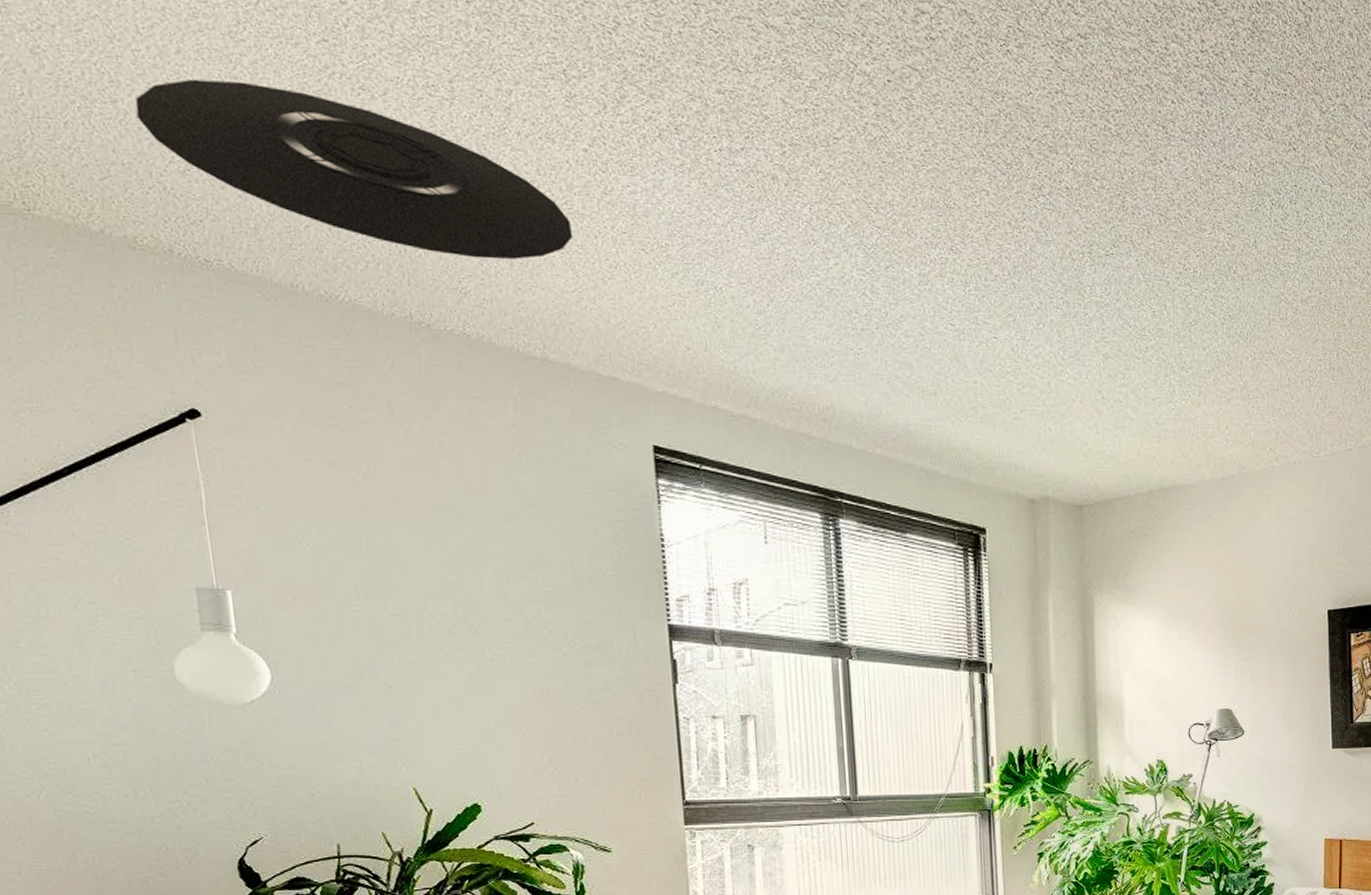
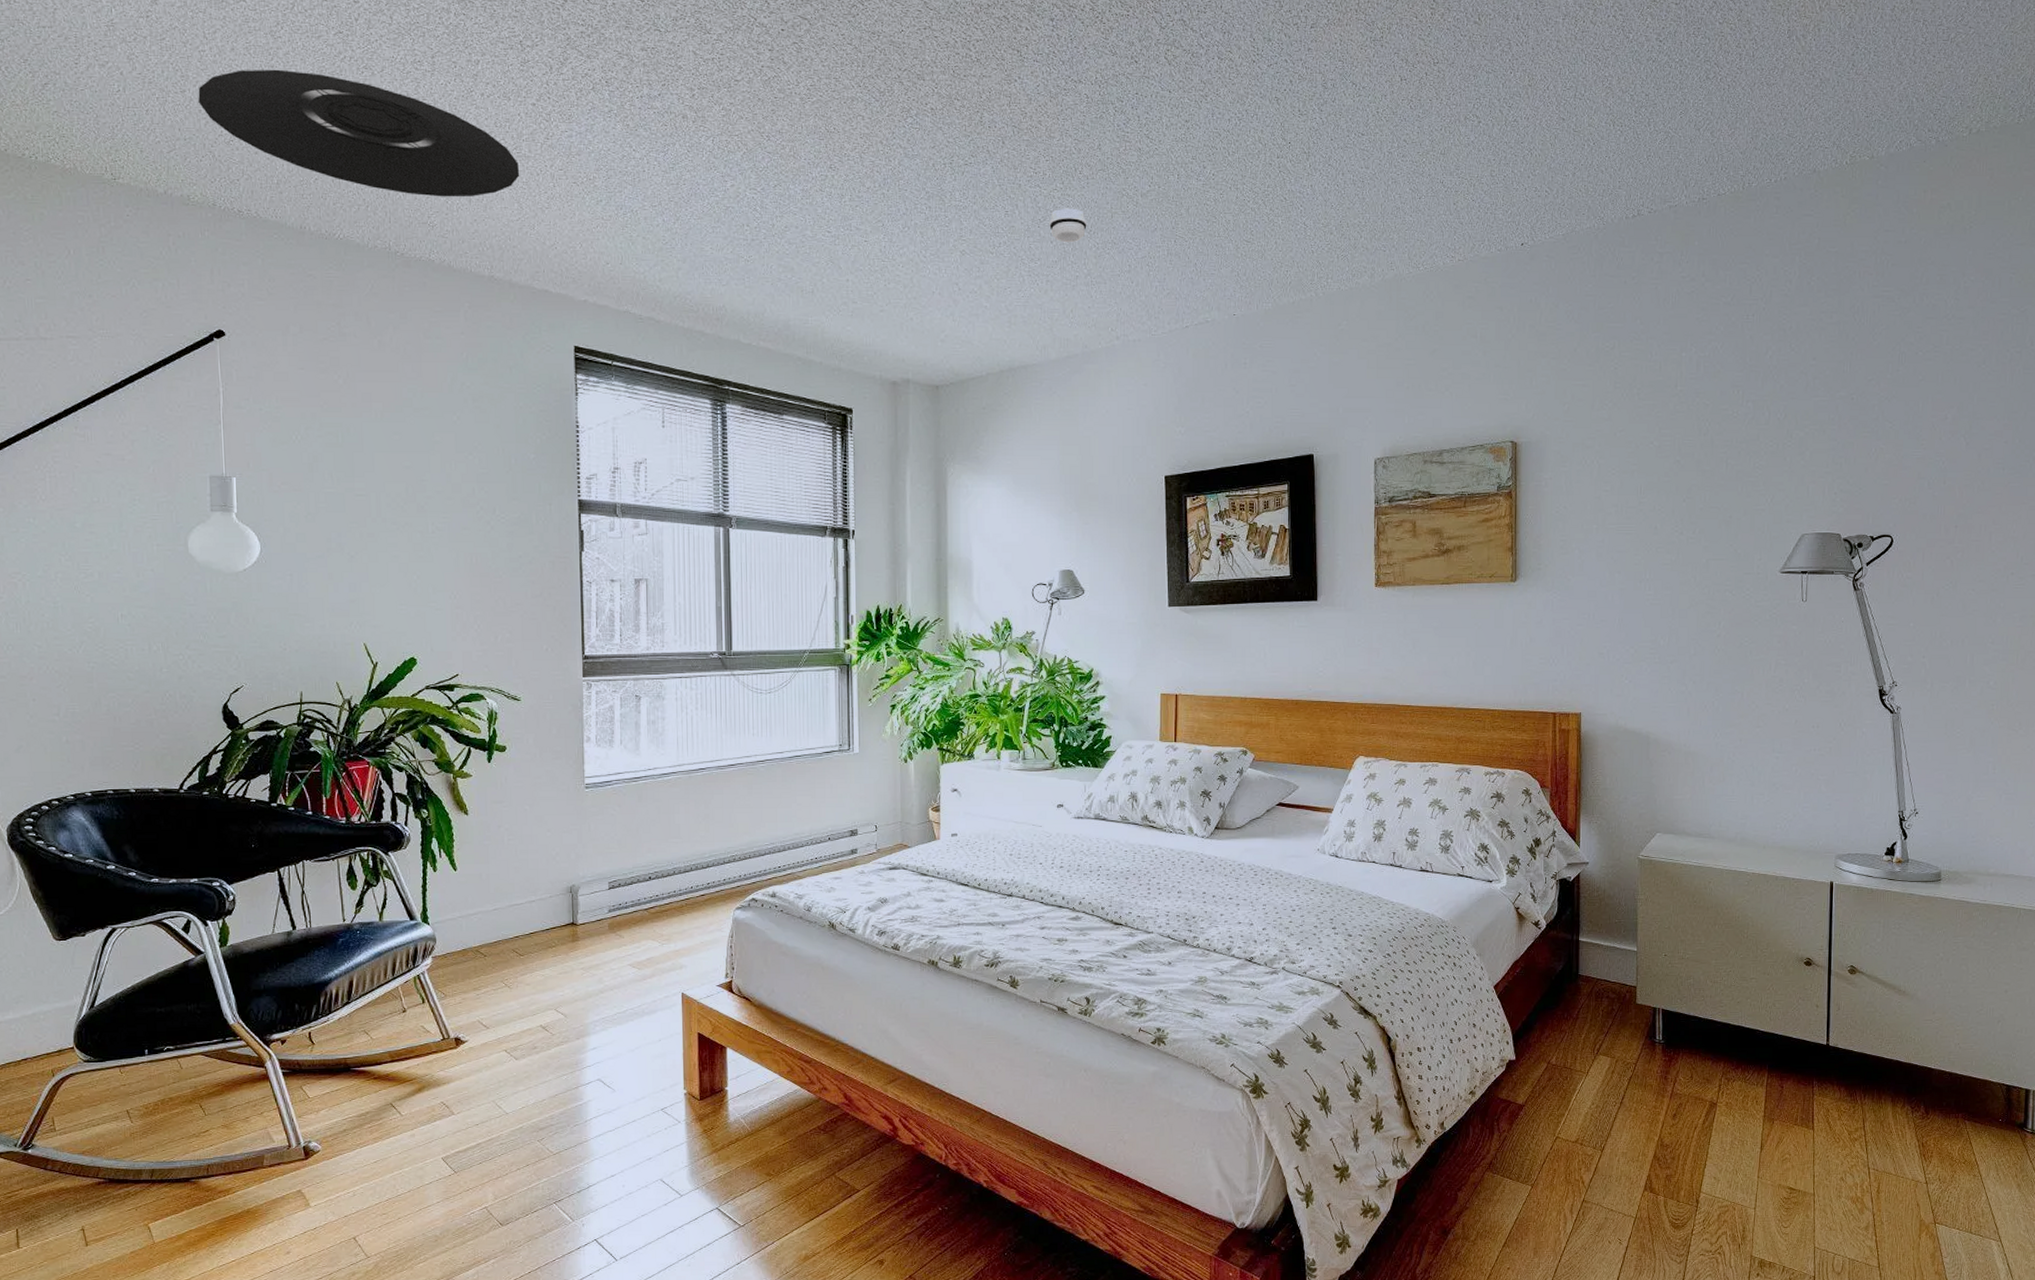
smoke detector: none [1201,311,1243,351] -> present [1049,208,1087,243]

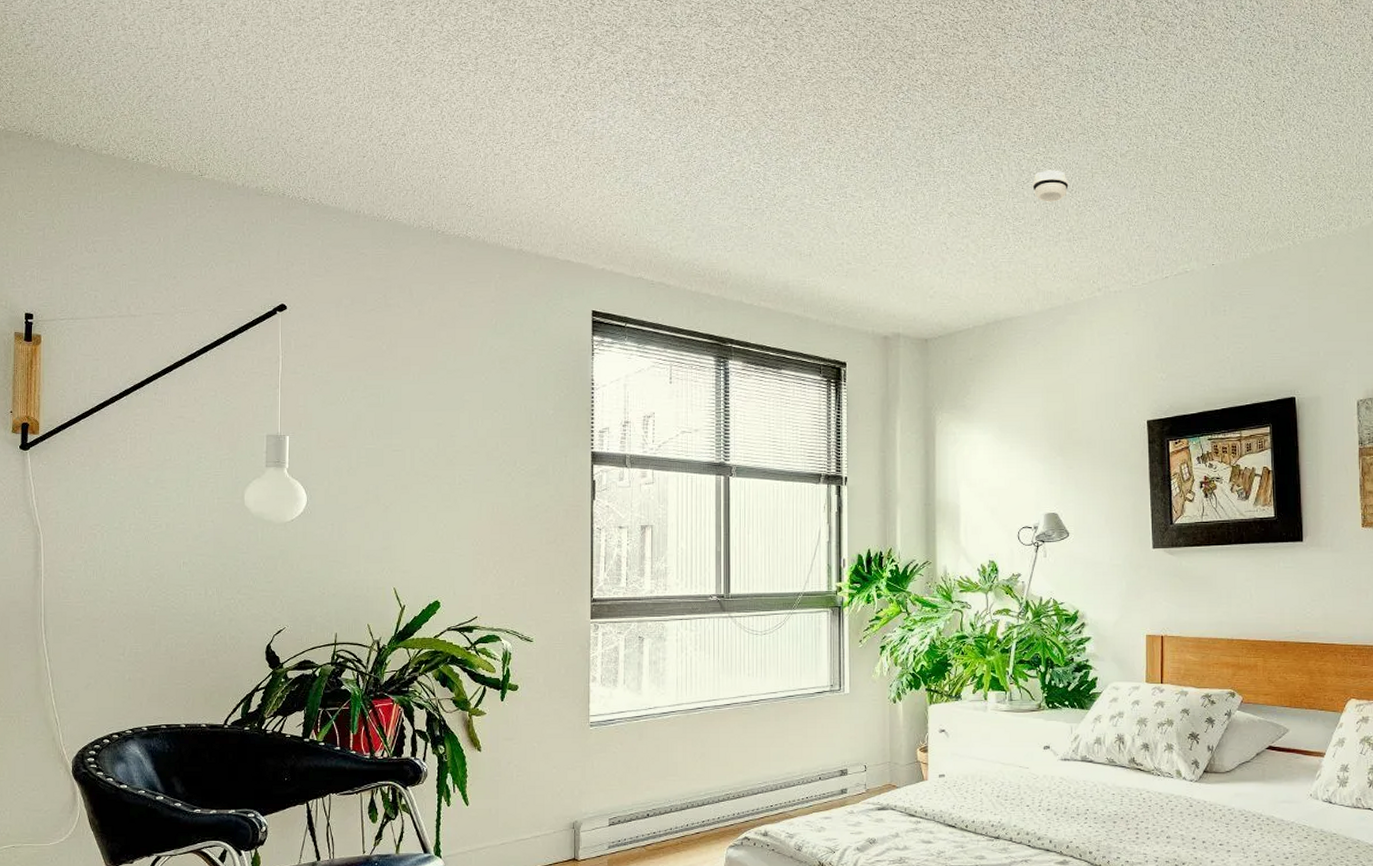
ceiling light: present [198,69,520,198] -> none [275,75,549,181]

